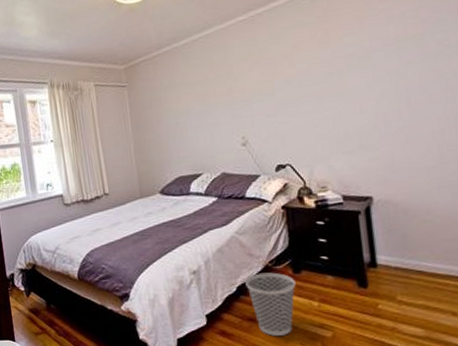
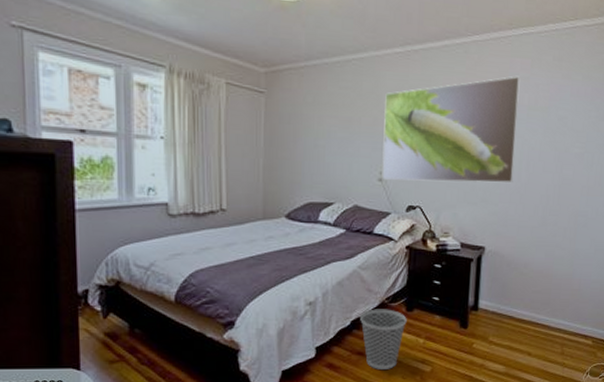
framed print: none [236,9,394,143] -> present [382,76,521,183]

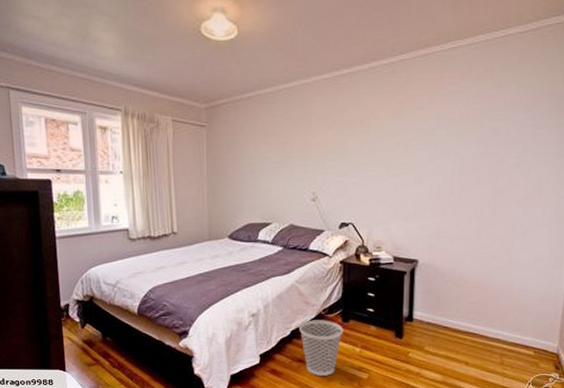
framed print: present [382,76,521,183] -> none [315,90,450,199]

